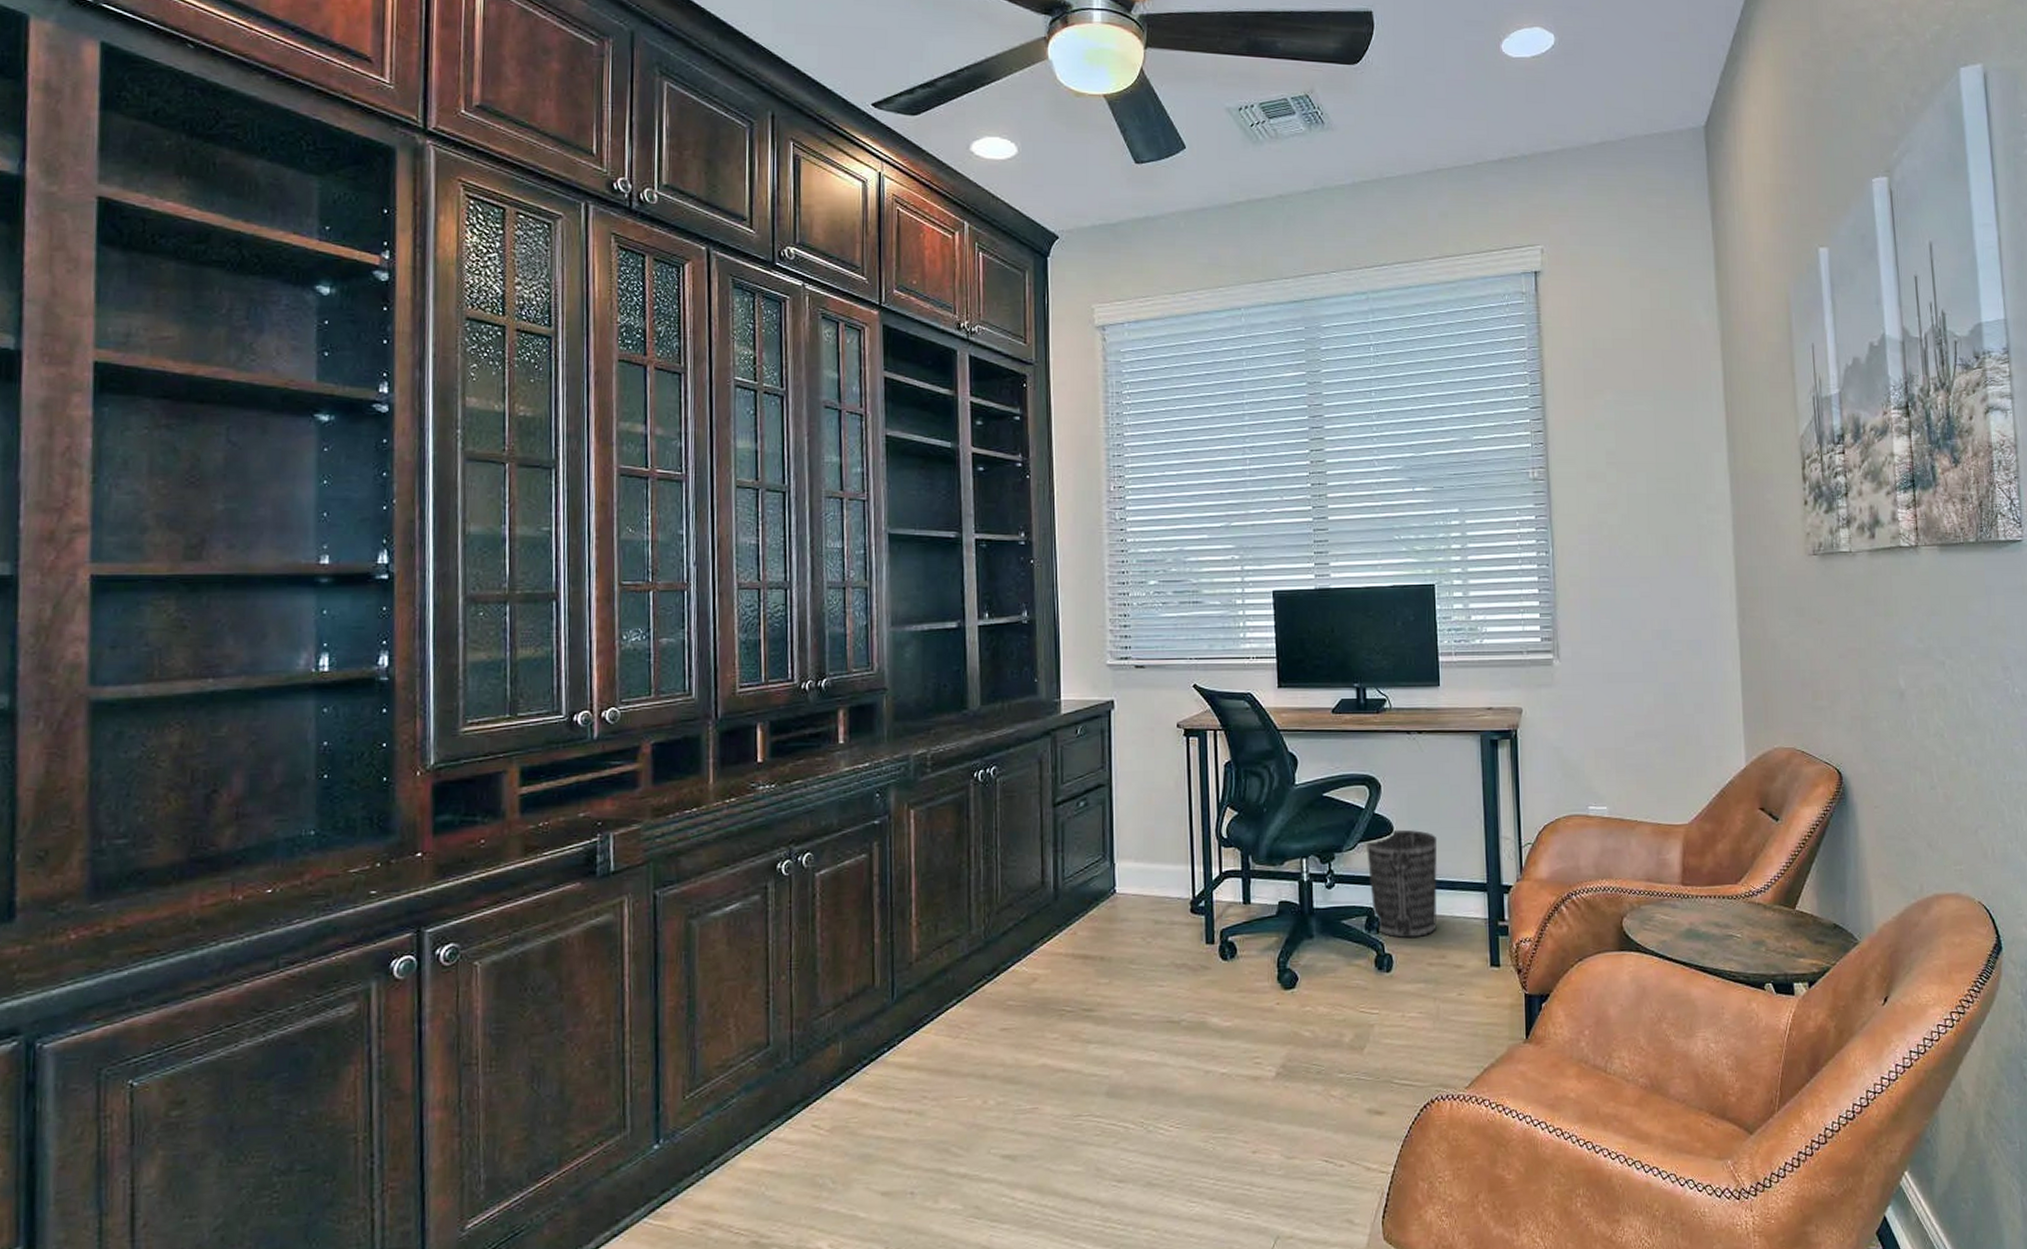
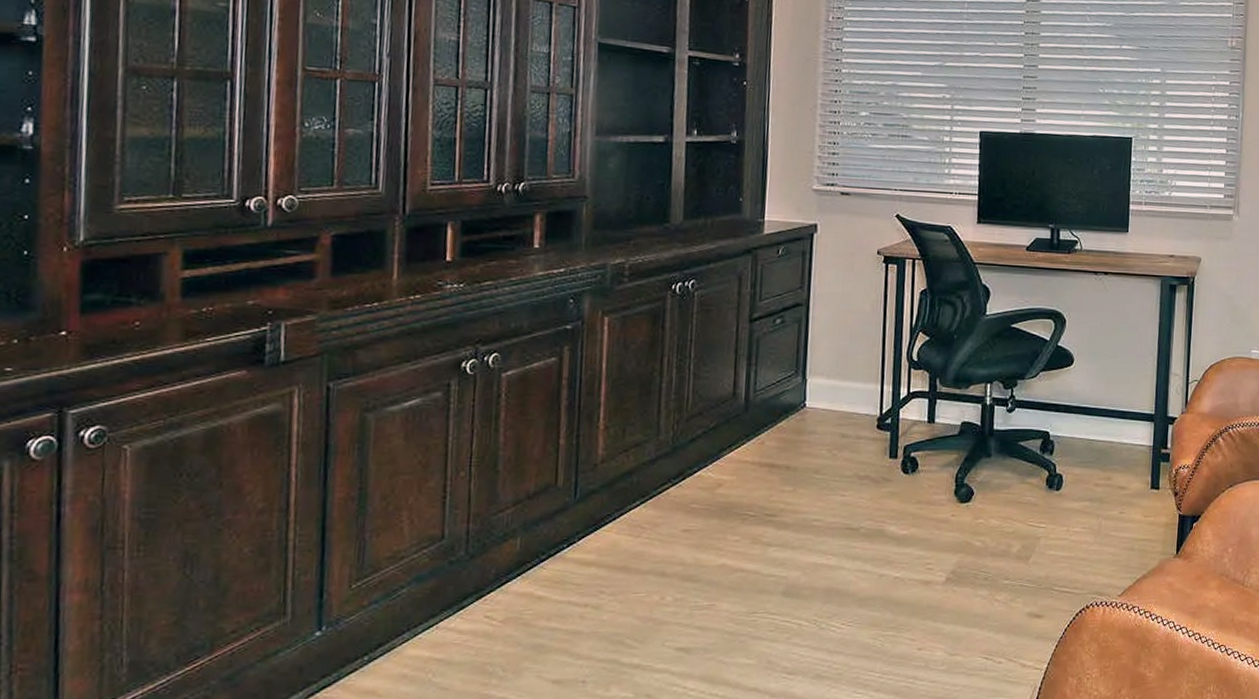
wastebasket: present [1366,829,1438,939] -> none [1047,361,1114,461]

